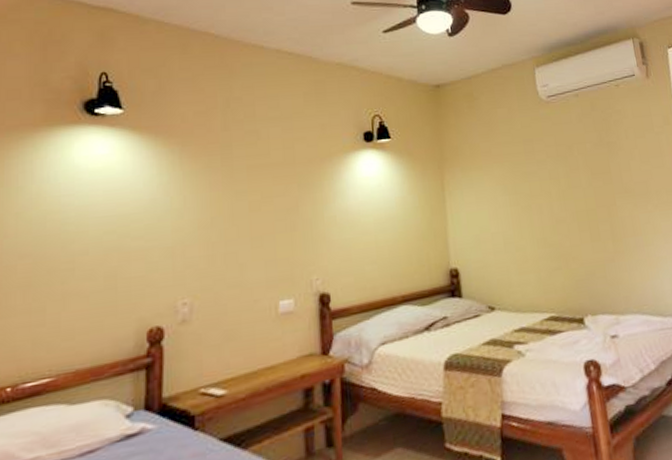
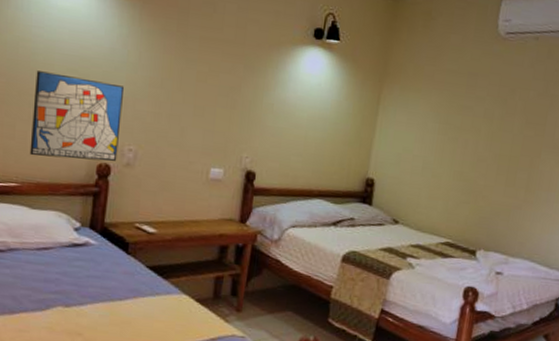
wall art: none [64,235,171,340] -> present [29,71,124,162]

